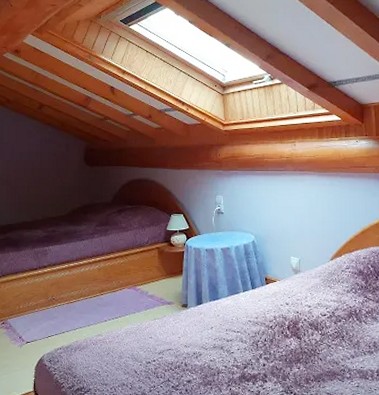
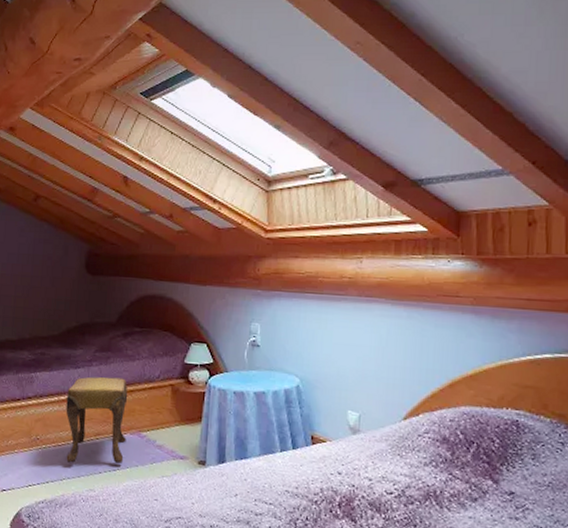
footstool: none [75,245,125,315] -> present [66,377,128,465]

